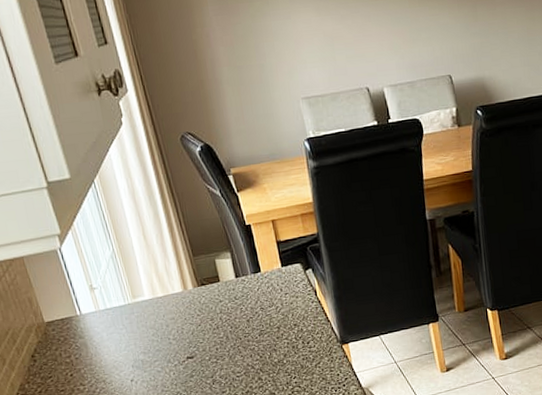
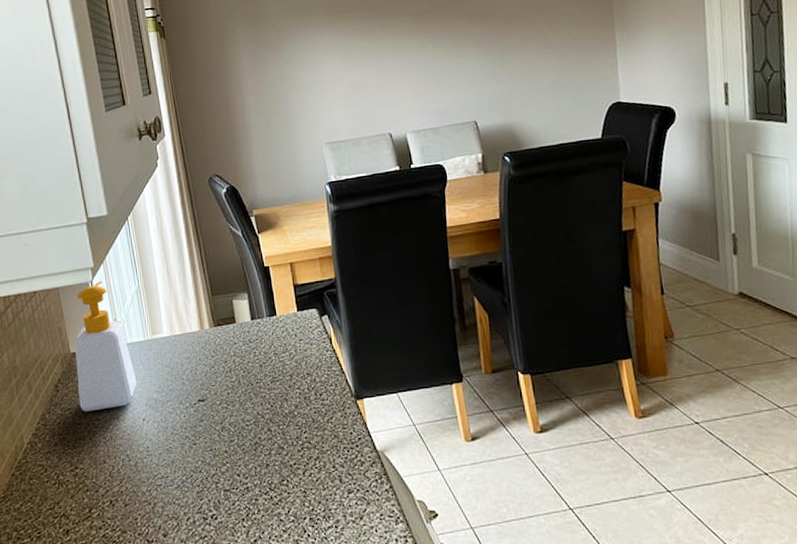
soap bottle: none [45,246,121,379] -> present [74,280,137,412]

